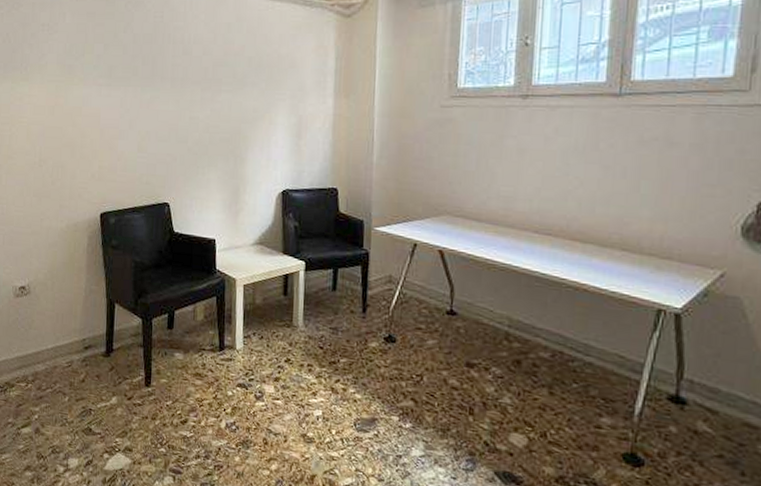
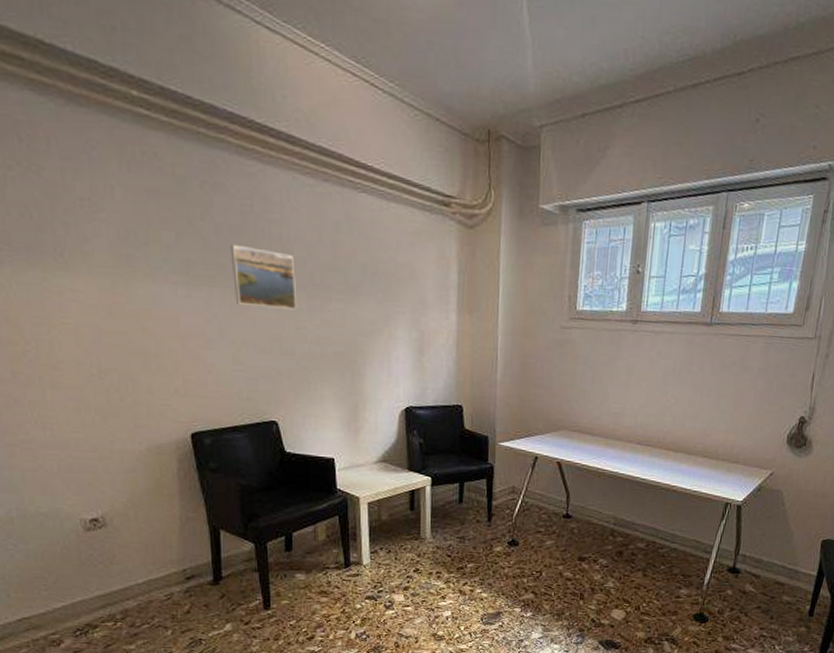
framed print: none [143,49,193,102] -> present [230,244,298,310]

